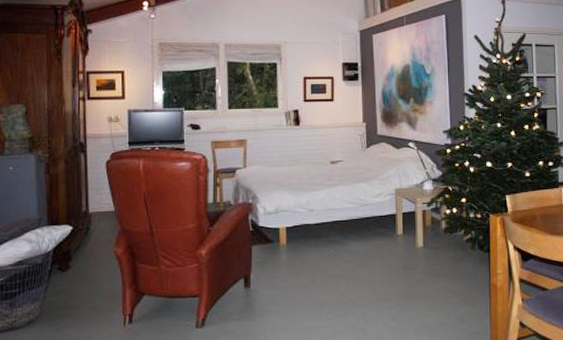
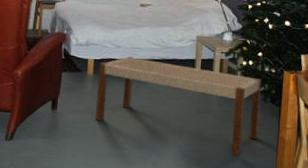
bench: none [292,220,469,308] -> present [95,57,262,155]

